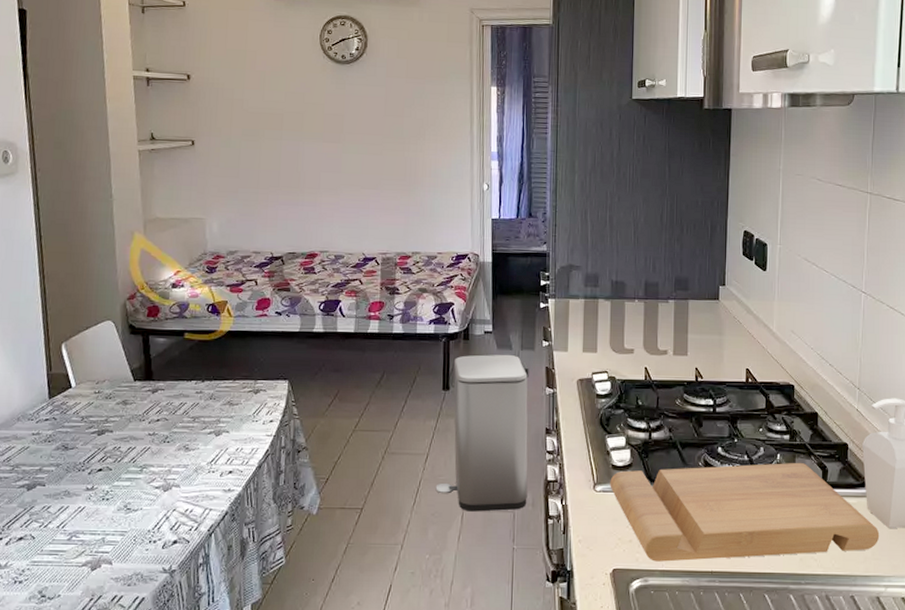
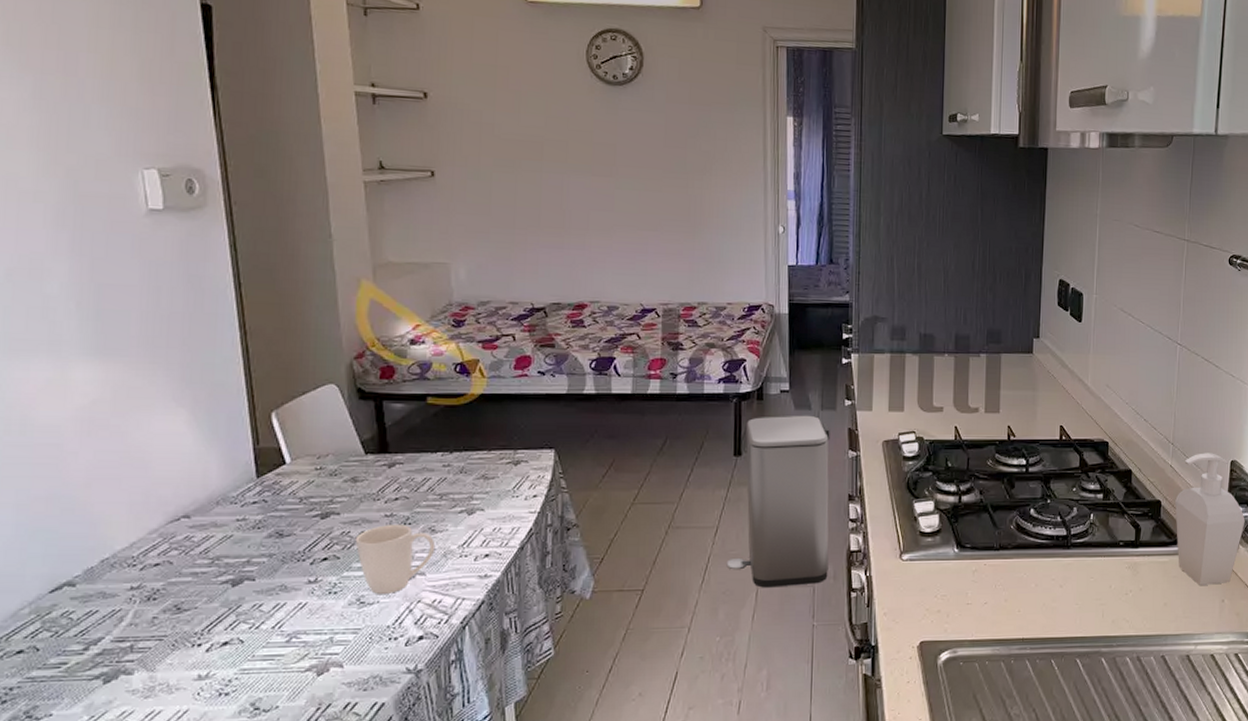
mug: none [124,441,189,503] -> present [355,523,436,595]
cutting board: present [610,462,880,562] -> none [917,521,1191,632]

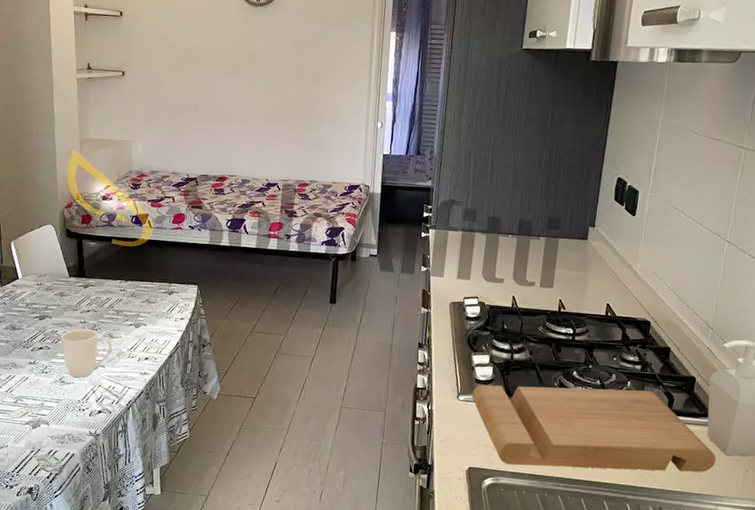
pedal bin: present [726,415,830,588] -> none [318,274,408,410]
cutting board: none [917,521,1191,632] -> present [472,385,717,472]

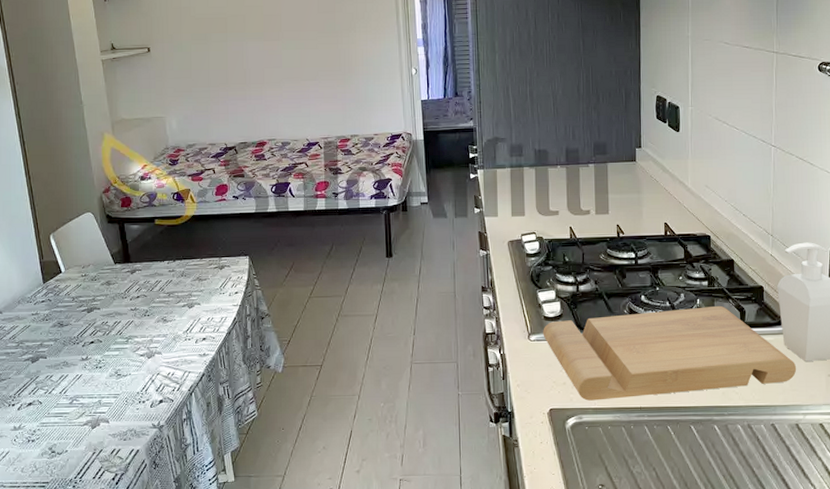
mug: present [60,328,113,379] -> none [111,315,168,369]

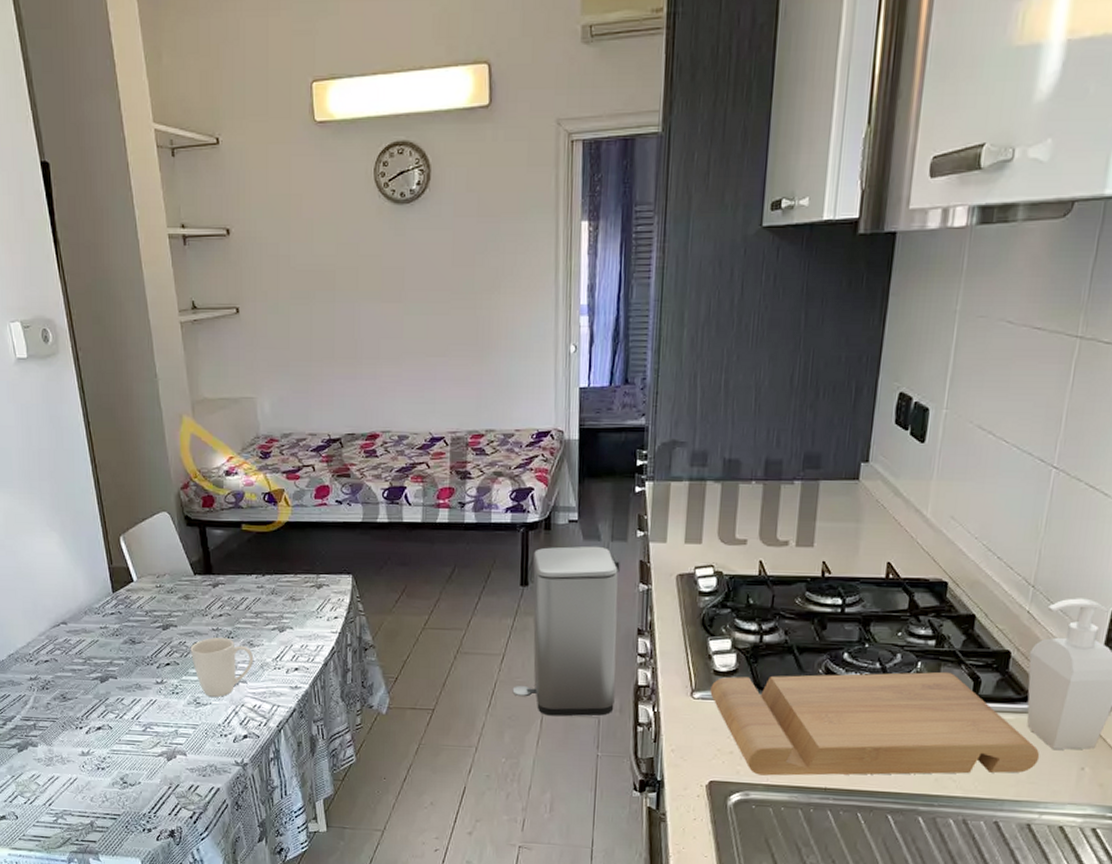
mug: none [111,315,168,369] -> present [190,637,254,698]
pedal bin: none [385,222,469,364] -> present [512,546,620,716]

